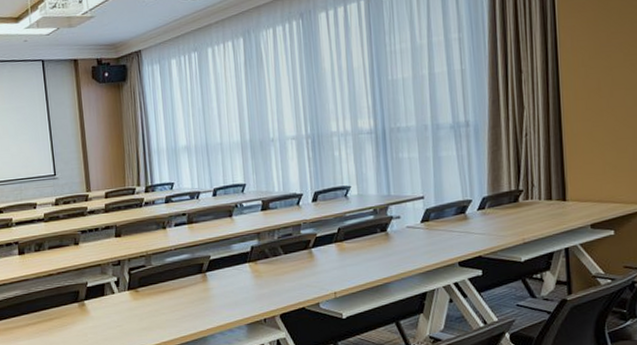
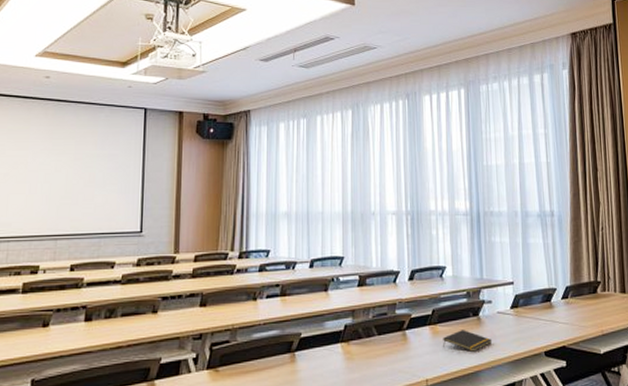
notepad: none [350,245,401,265] -> present [443,330,492,352]

